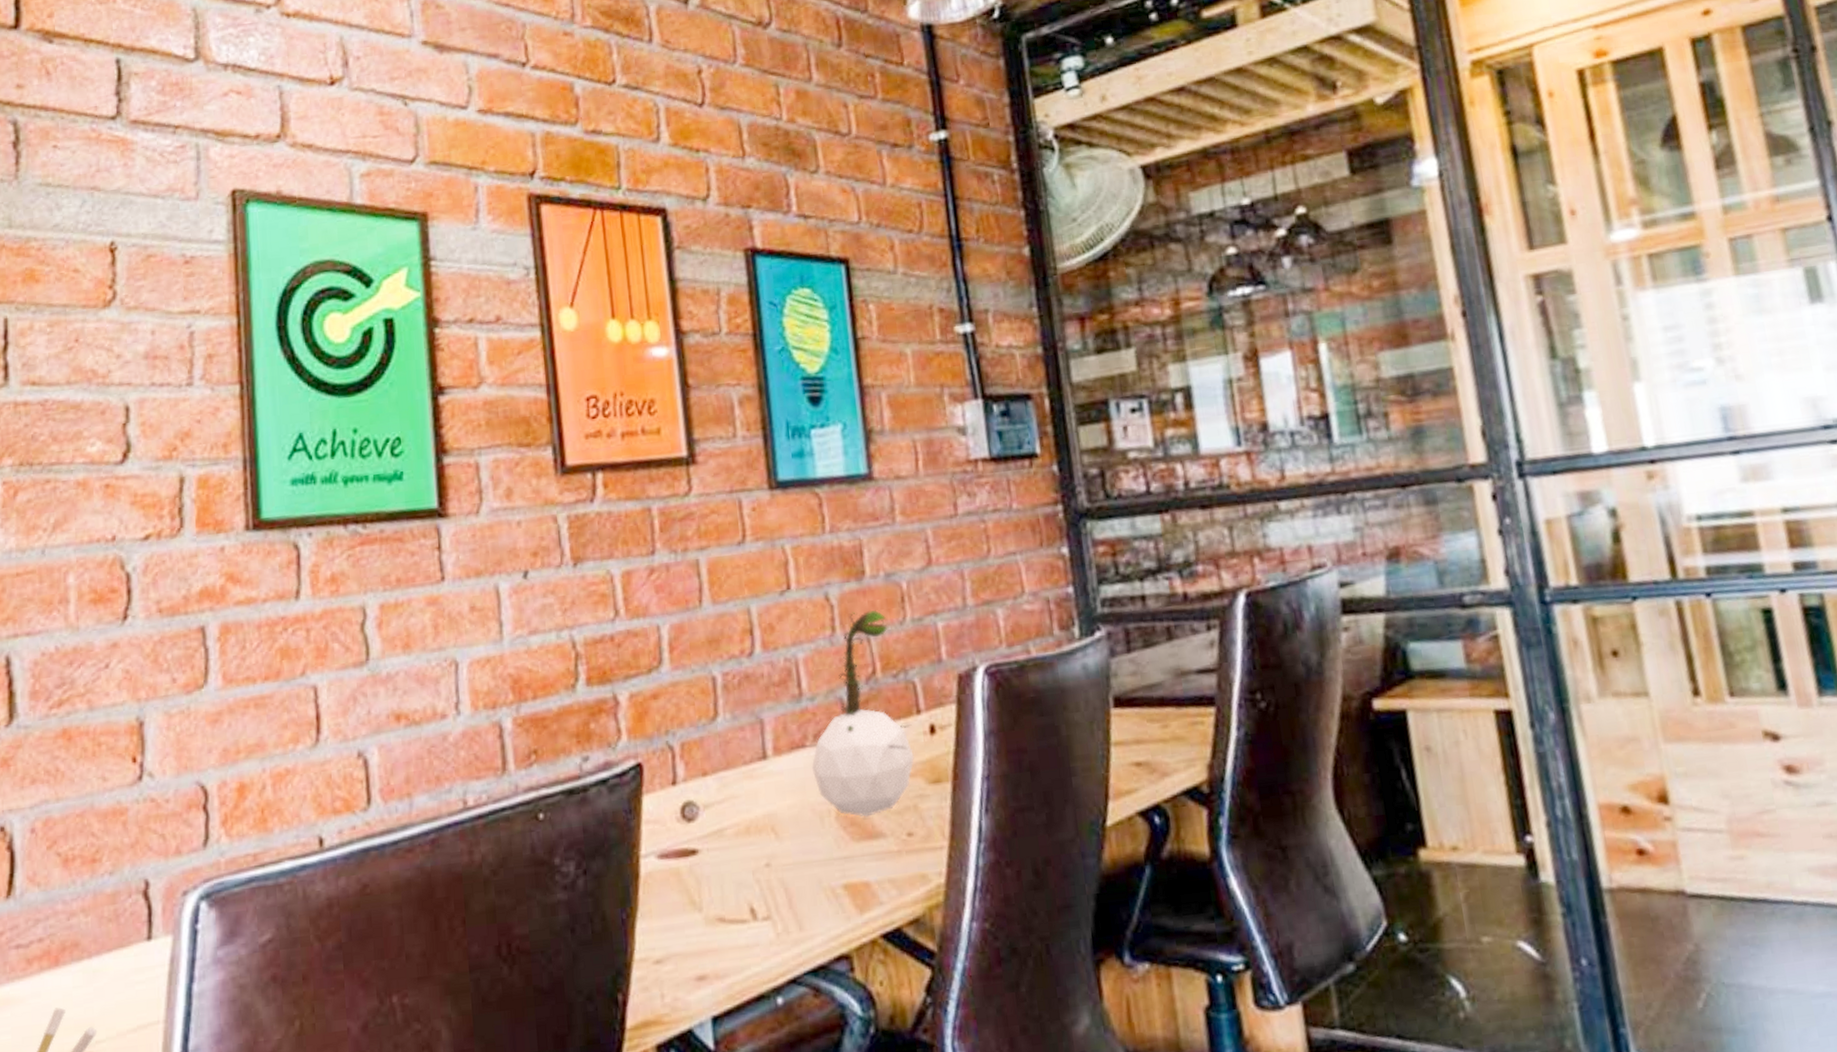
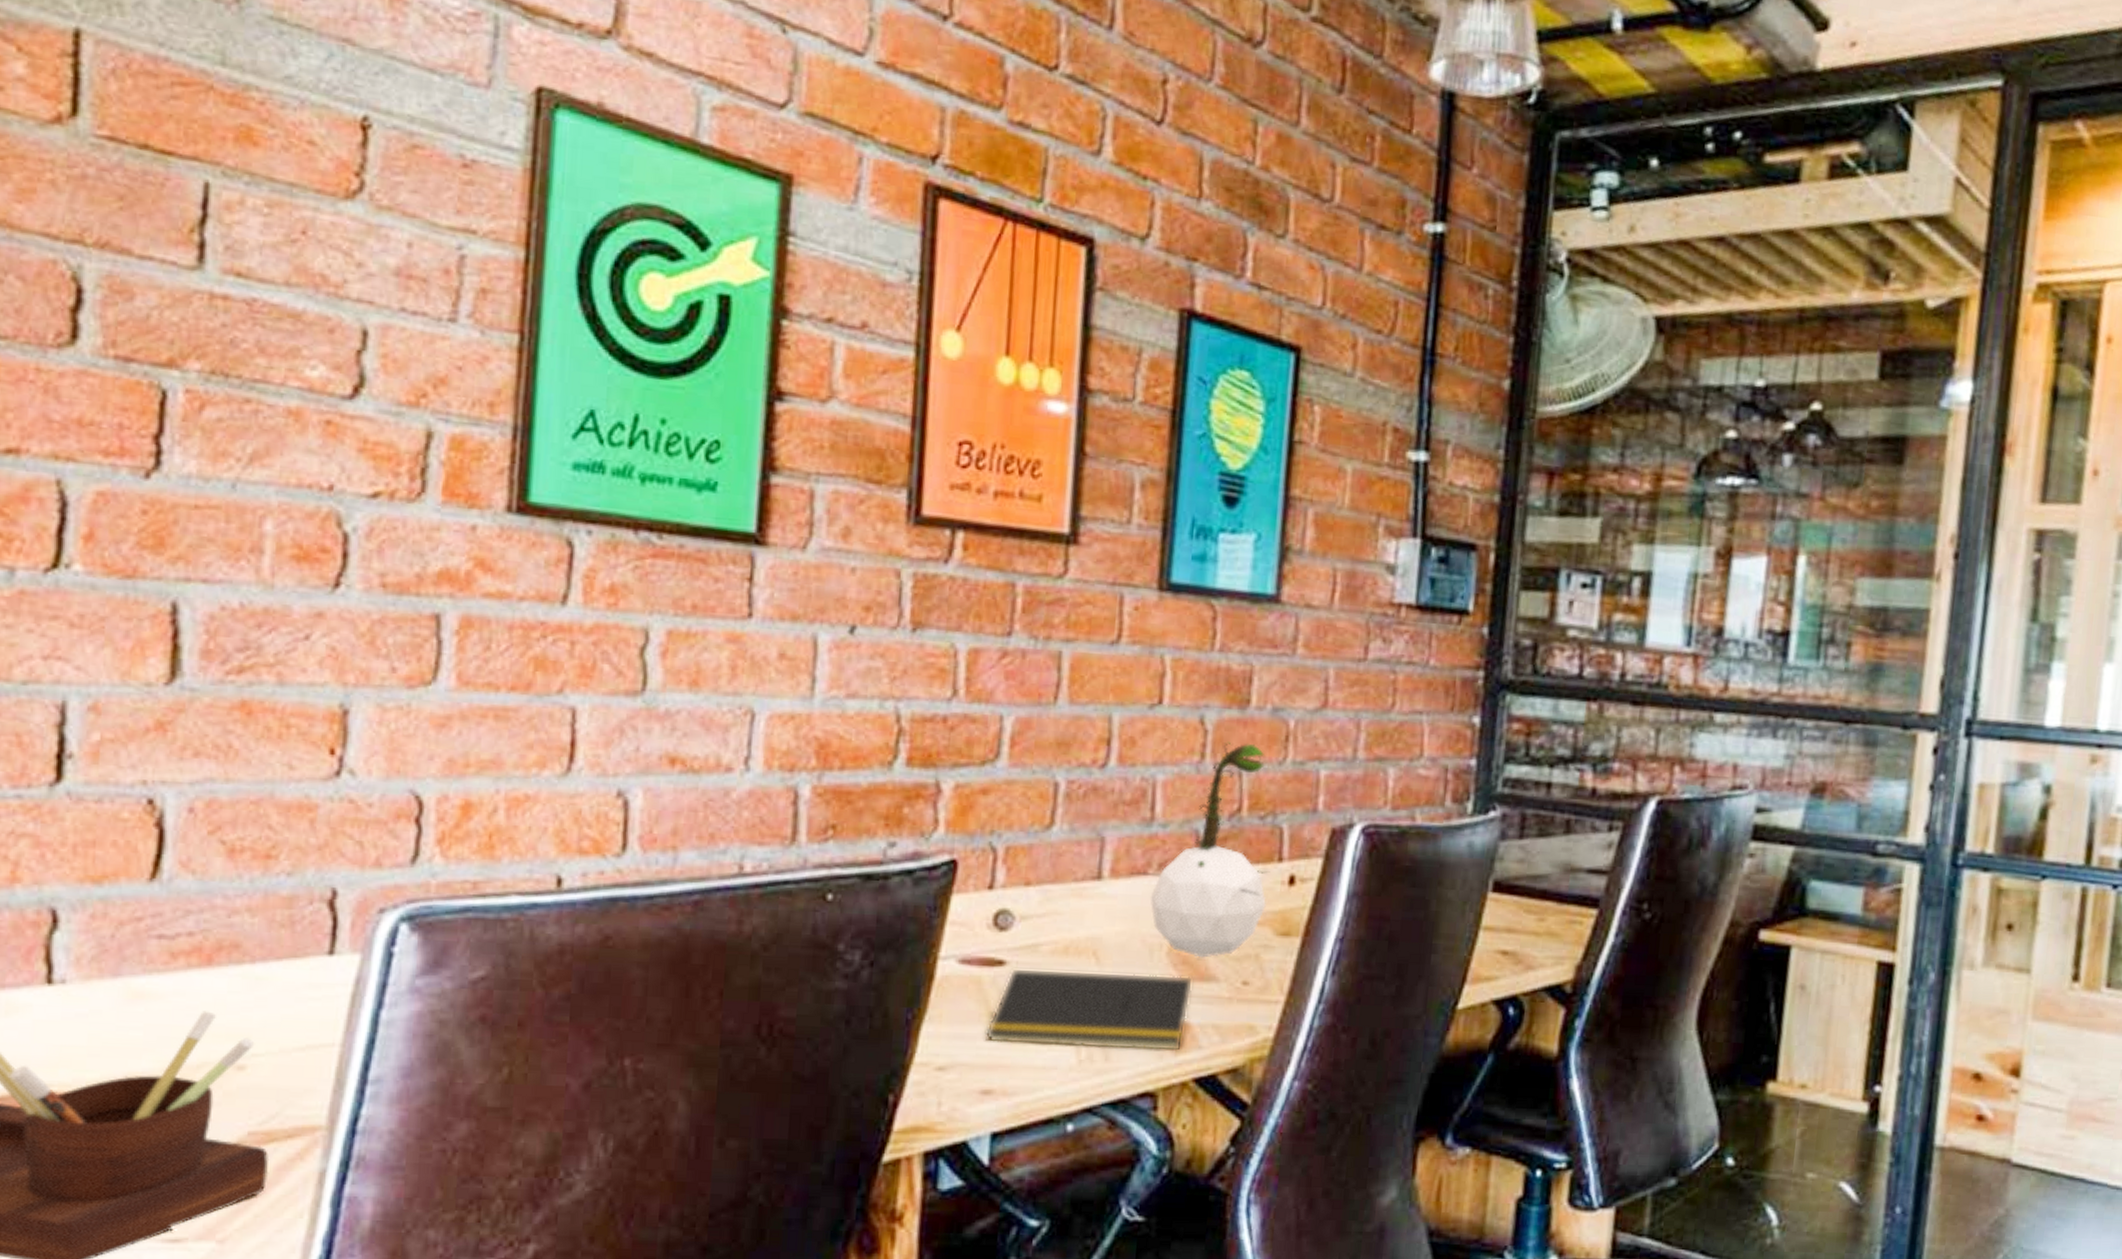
notepad: none [690,836,866,929] -> present [984,967,1194,1052]

